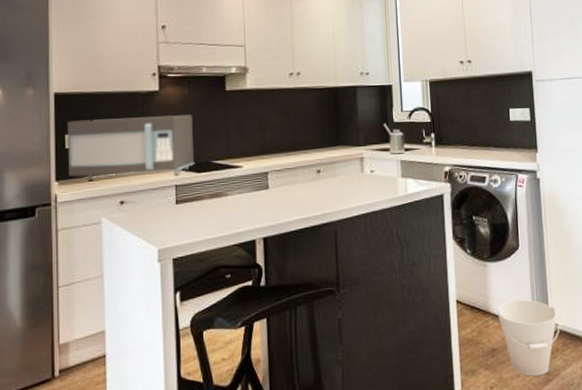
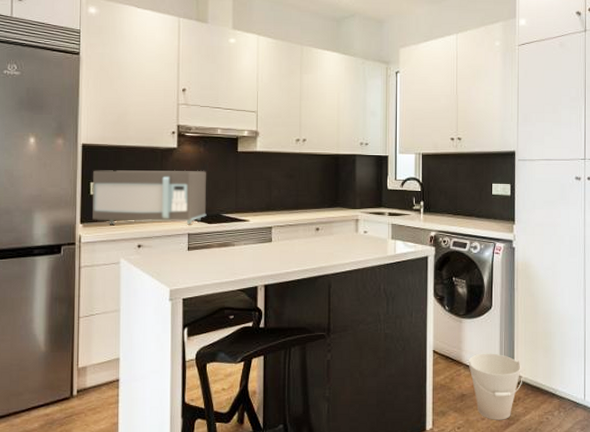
soap dispenser: present [383,123,405,155] -> none [377,189,396,218]

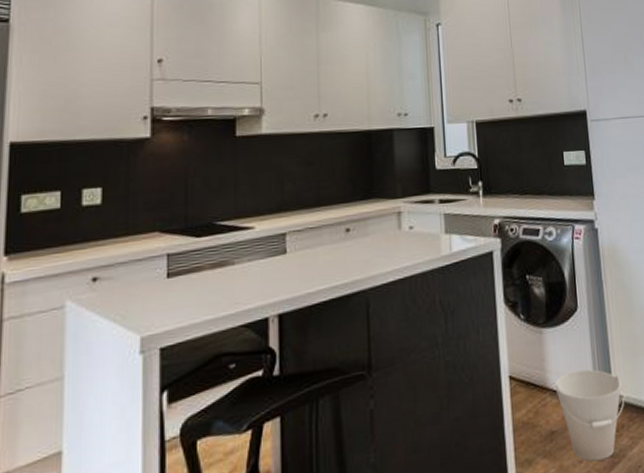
microwave: present [92,170,207,225] -> none [23,165,194,253]

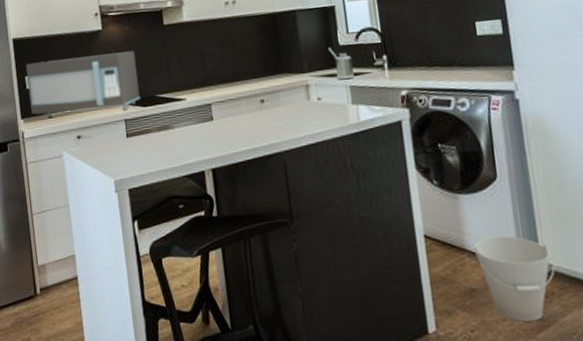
microwave: none [23,165,194,253] -> present [25,50,141,118]
soap dispenser: none [423,171,449,207] -> present [327,47,354,80]

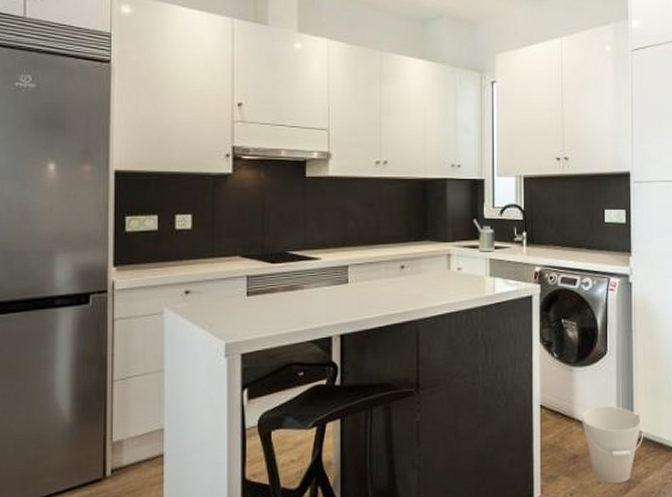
microwave: present [25,50,141,118] -> none [127,199,269,267]

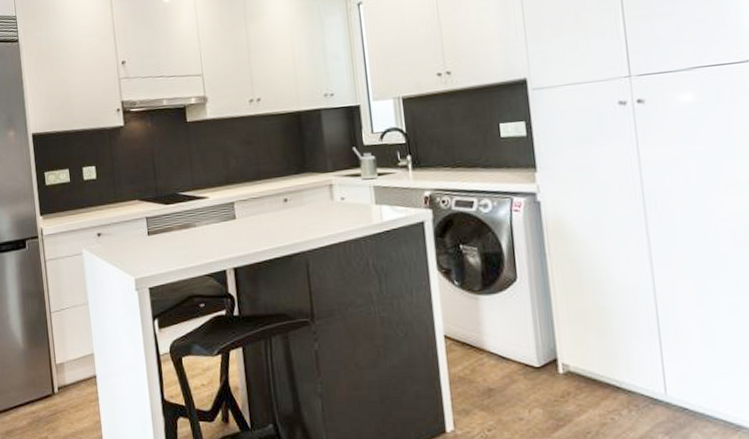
bucket: present [581,405,644,484] -> none [492,336,572,421]

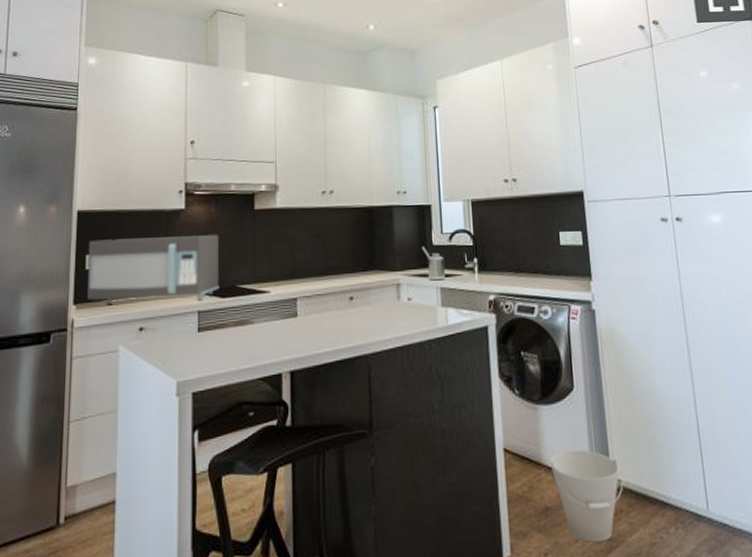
microwave: none [45,147,163,214] -> present [87,233,220,304]
bucket: none [492,336,572,421] -> present [550,449,624,543]

